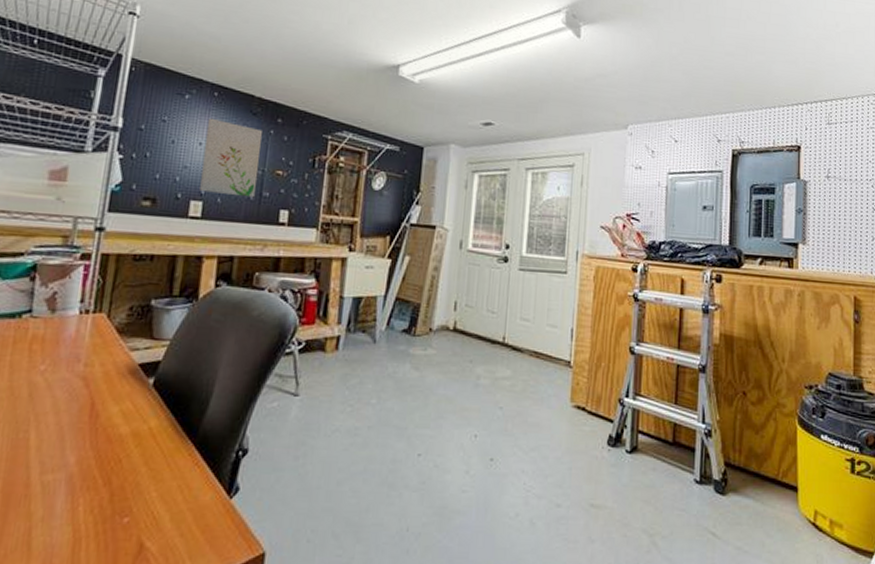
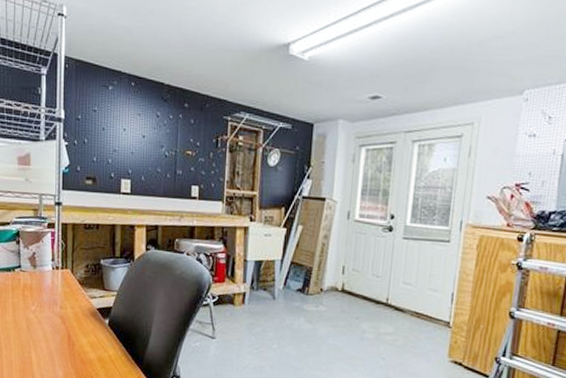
wall art: present [200,117,262,198] -> none [127,106,173,176]

